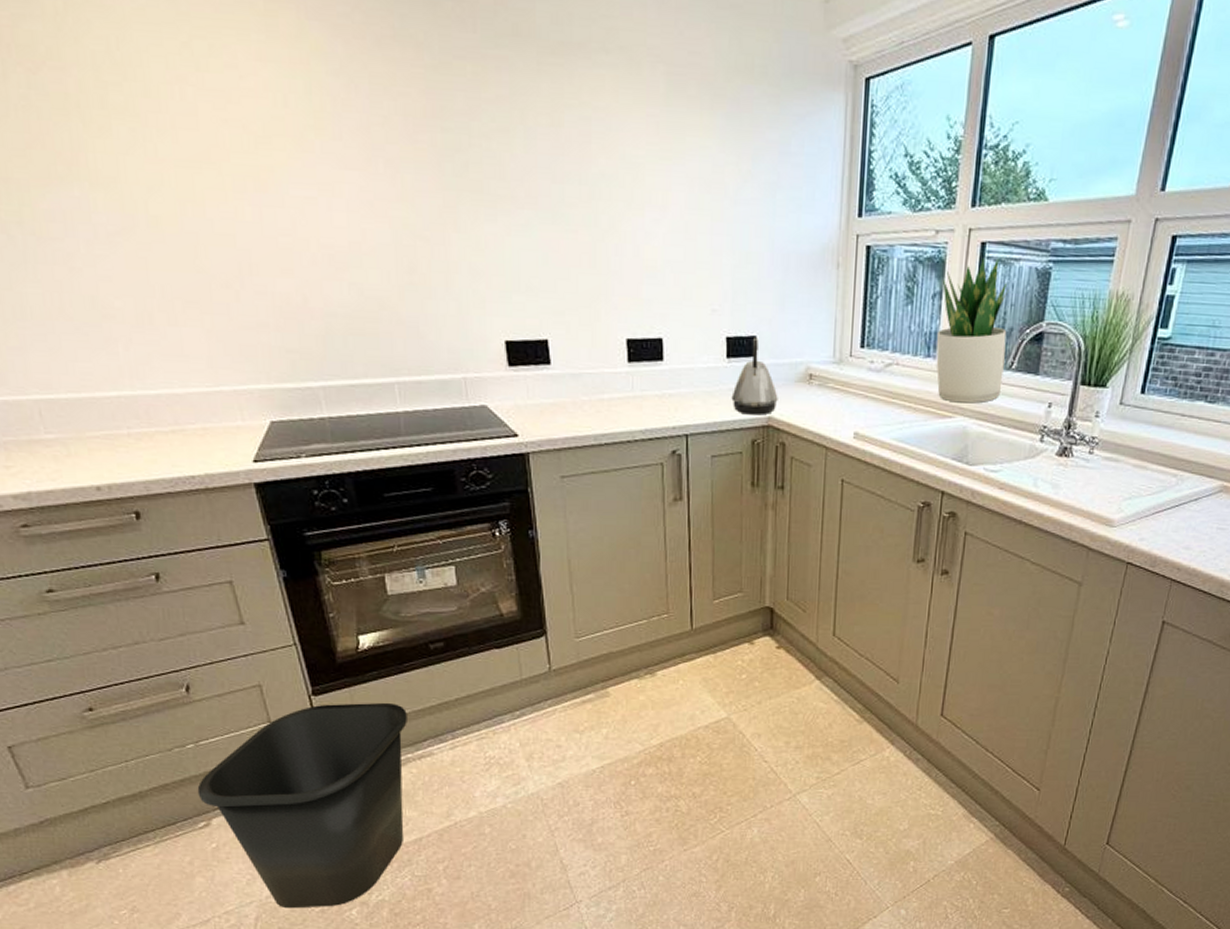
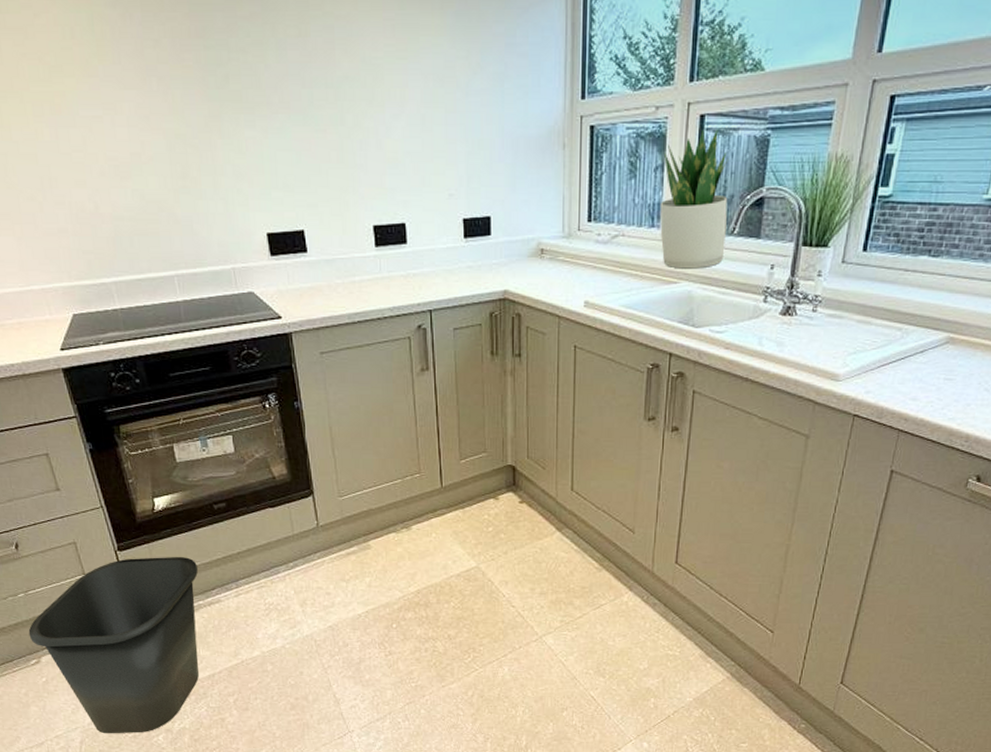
kettle: present [731,337,778,415] -> none [470,217,513,289]

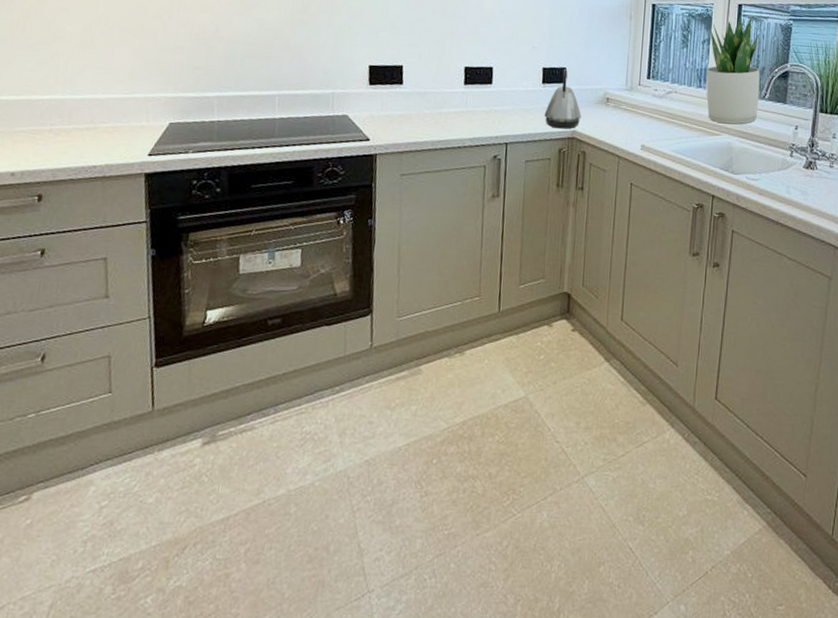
waste bin: present [28,557,199,734] -> none [26,375,237,595]
kettle: none [470,217,513,289] -> present [544,68,582,129]

